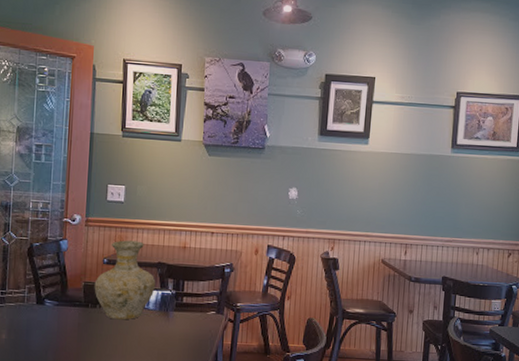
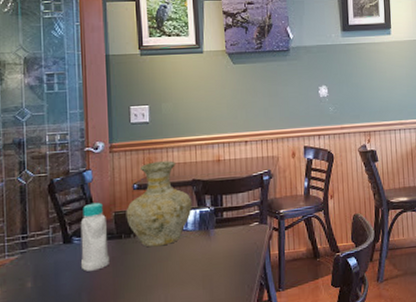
bottle: none [49,270,76,334] -> present [80,202,109,272]

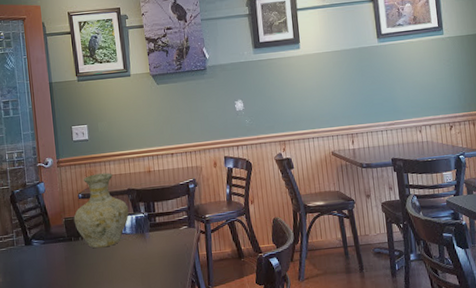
bottle: present [80,202,109,272] -> none [37,210,63,270]

